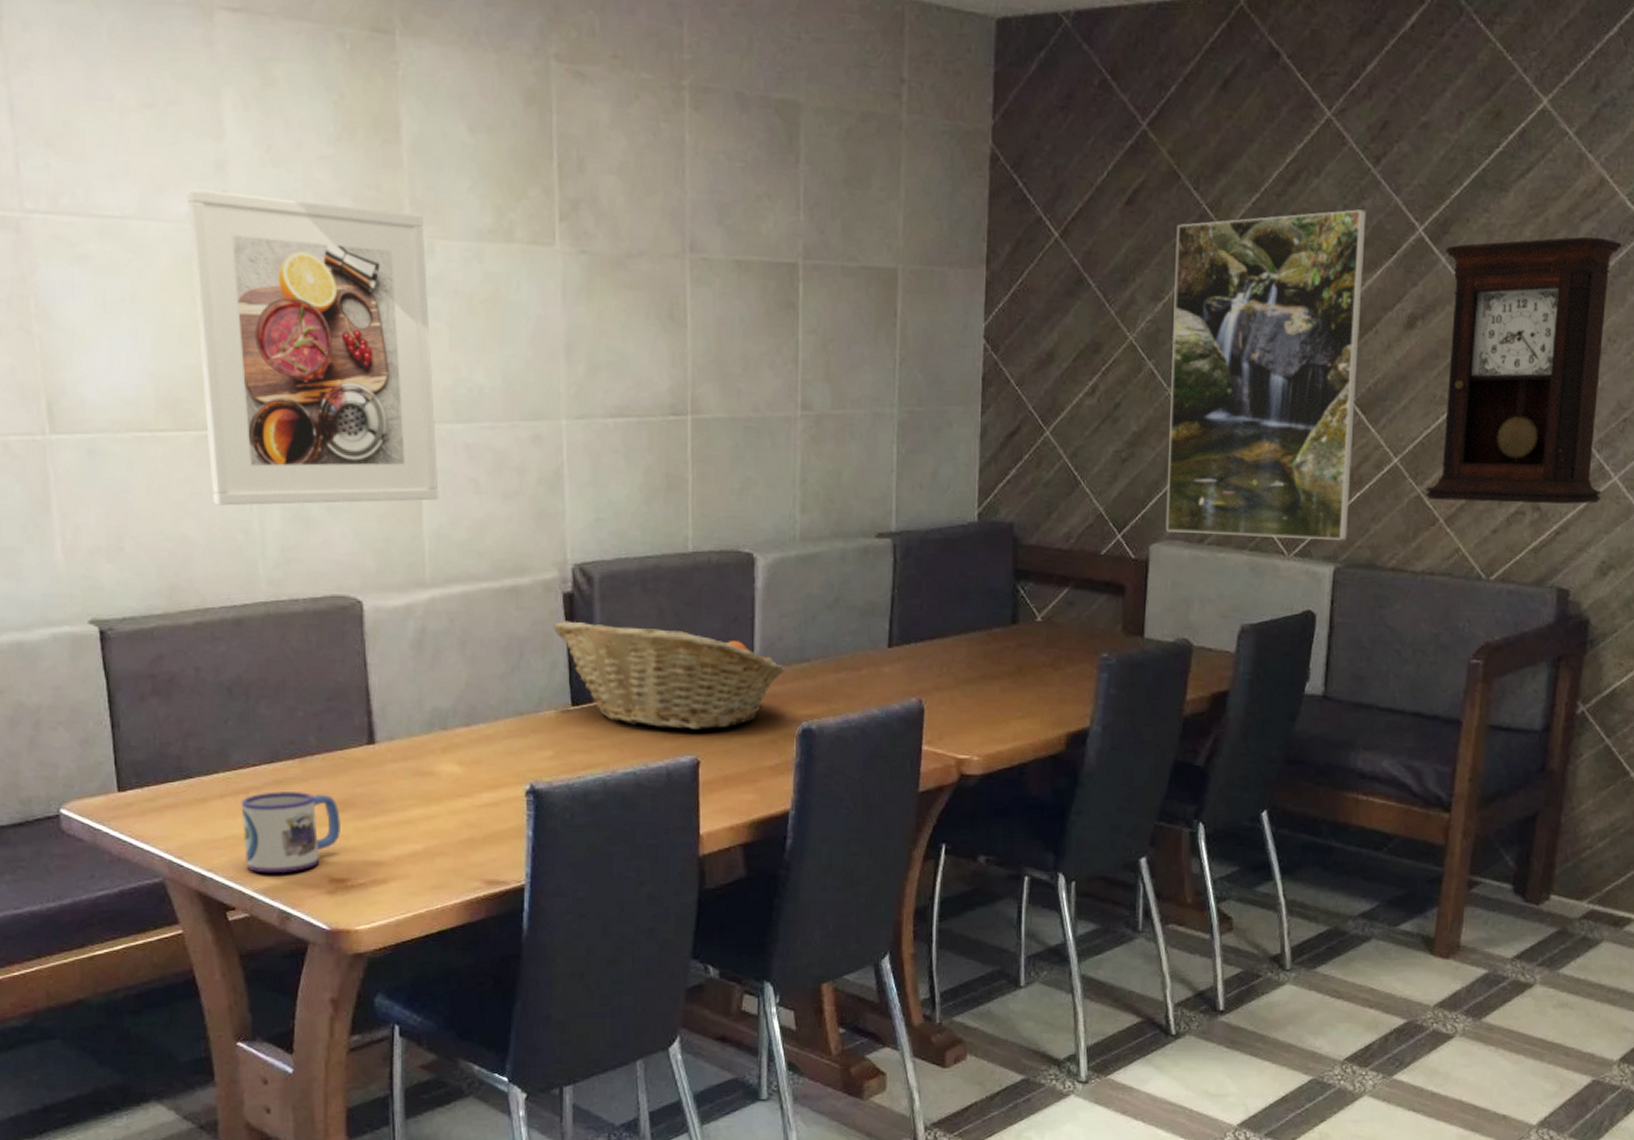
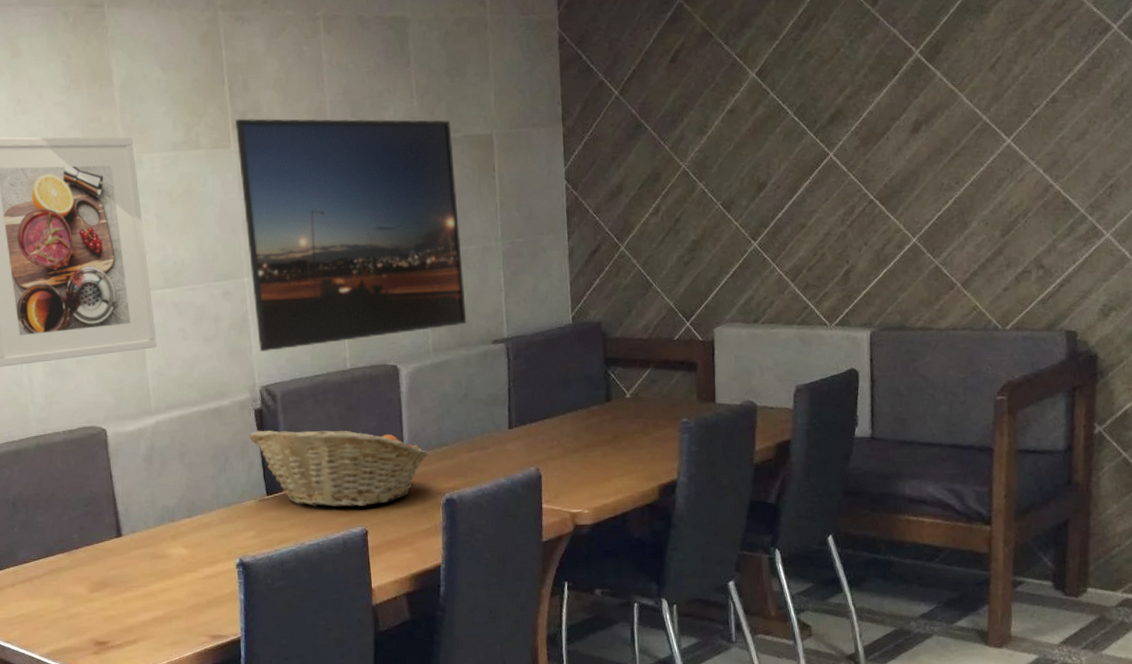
mug: present [241,791,340,874] -> none [27,577,101,642]
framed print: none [562,208,847,519] -> present [235,118,467,352]
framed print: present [1165,209,1367,541] -> none [713,43,879,317]
pendulum clock: present [1425,236,1622,504] -> none [939,40,1097,269]

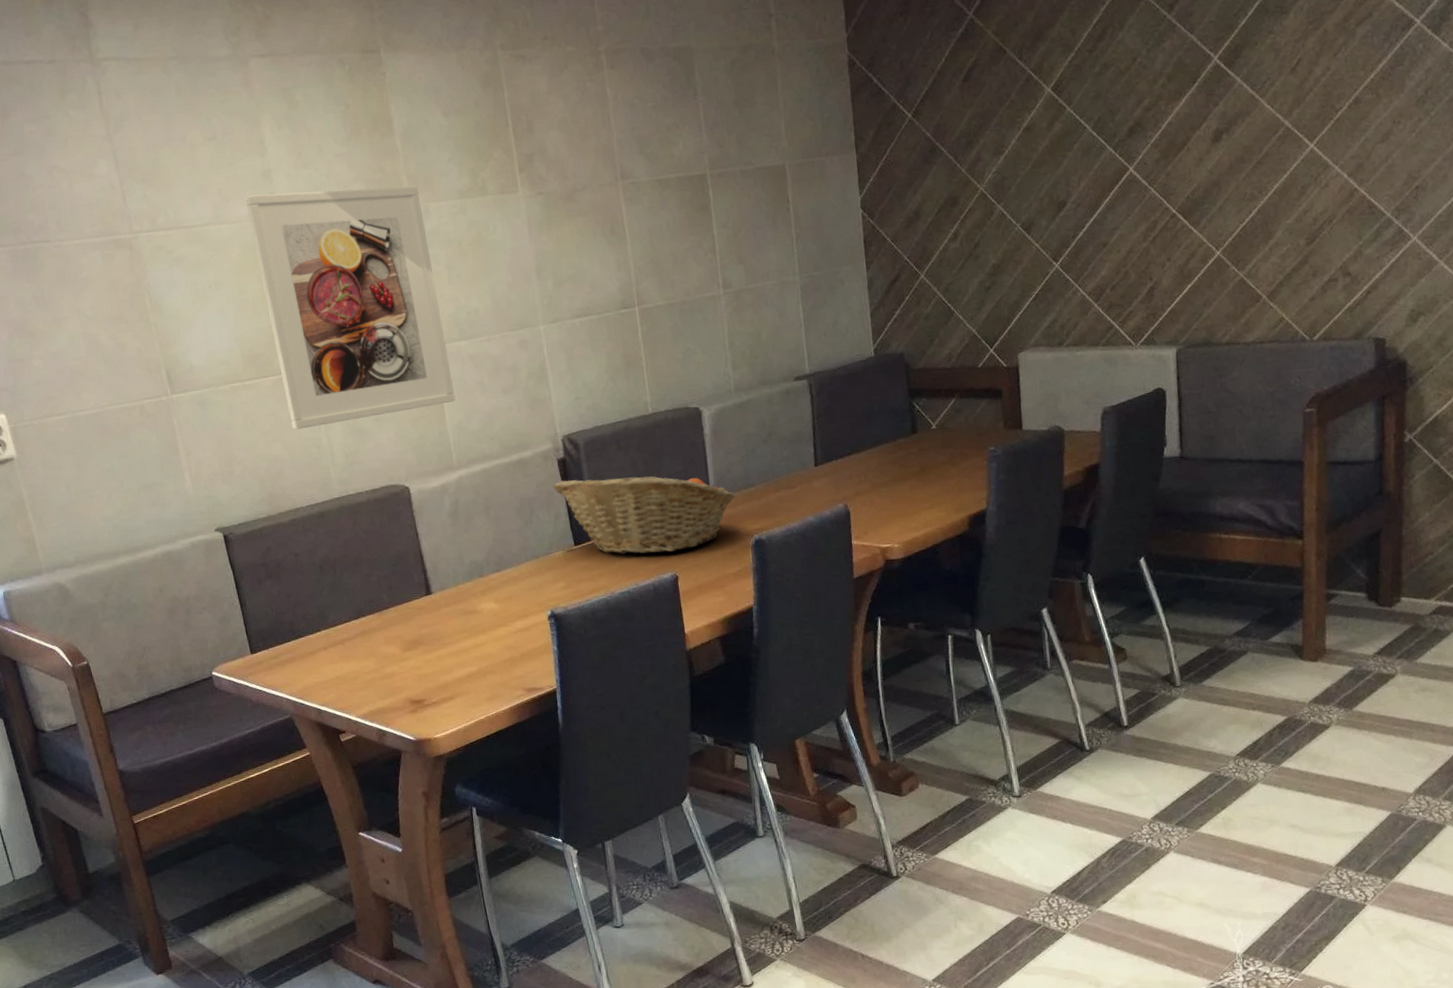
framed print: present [235,118,467,352] -> none [521,152,768,400]

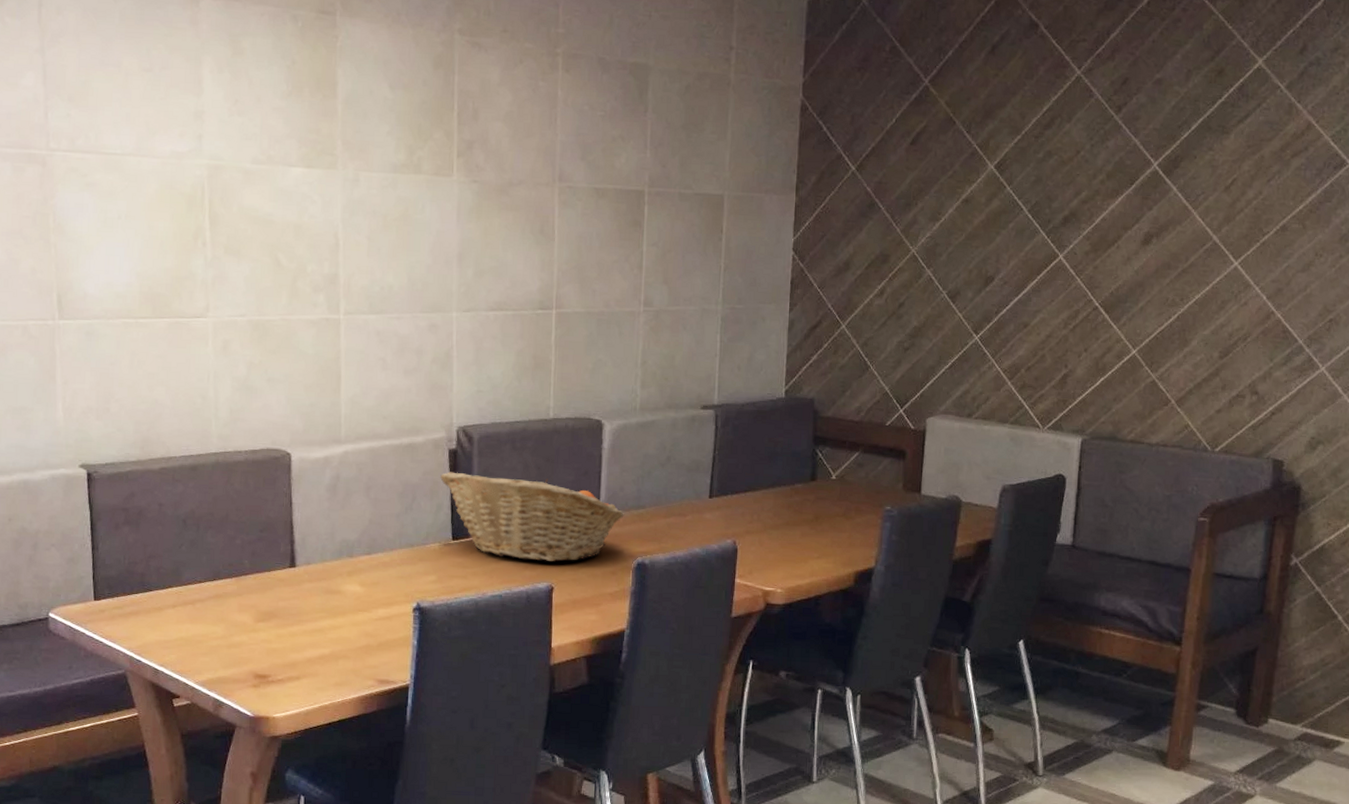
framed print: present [245,186,456,430] -> none [172,133,355,377]

